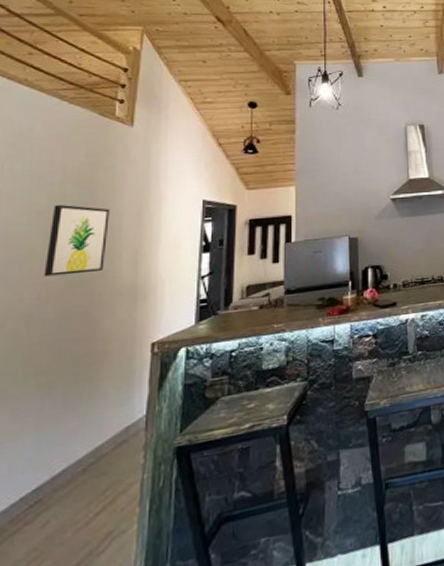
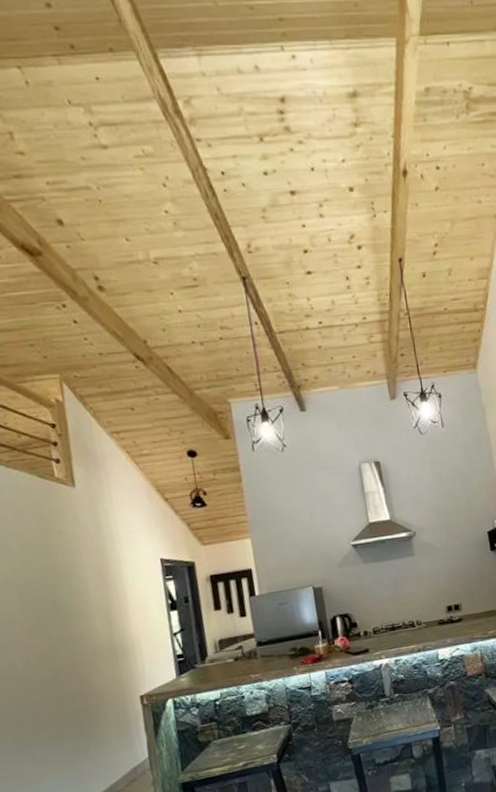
wall art: present [43,204,110,277] -> none [19,571,80,641]

